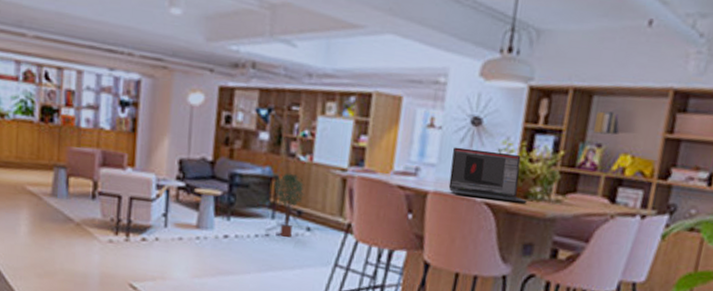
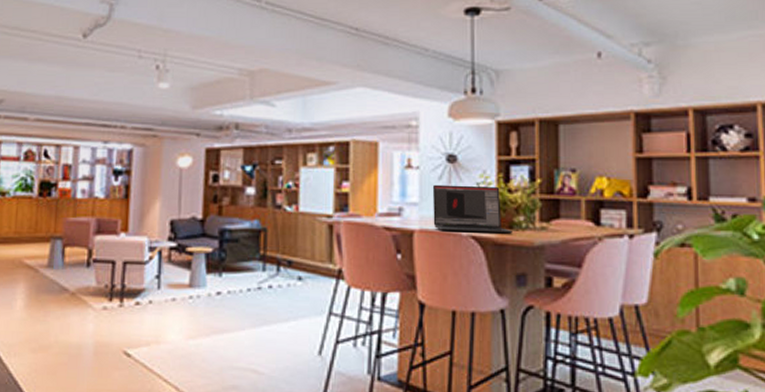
potted tree: present [274,173,305,237] -> none [263,224,294,288]
books: present [594,111,620,135] -> none [566,138,591,160]

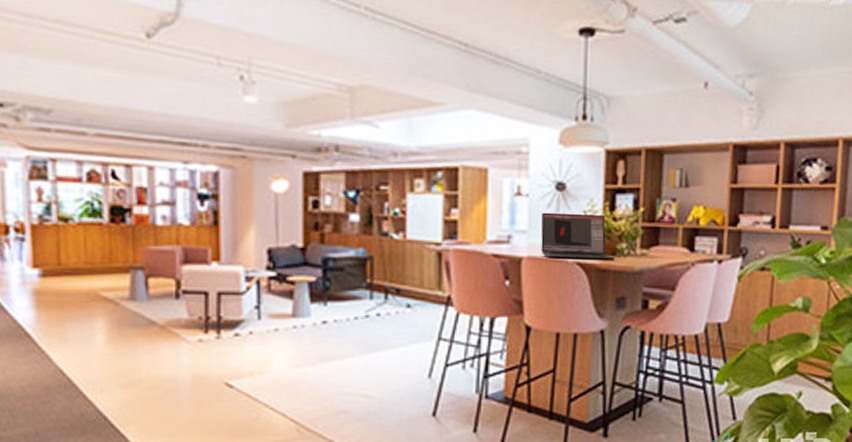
books: none [566,138,591,160] -> present [668,168,691,189]

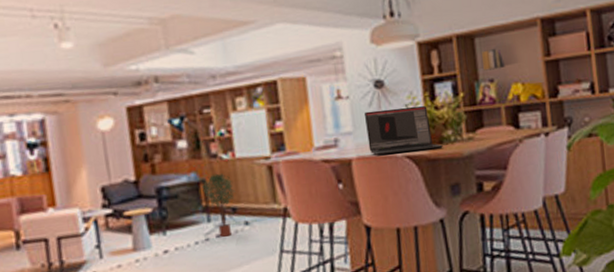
potted tree: none [369,252,402,316] -> present [202,173,236,237]

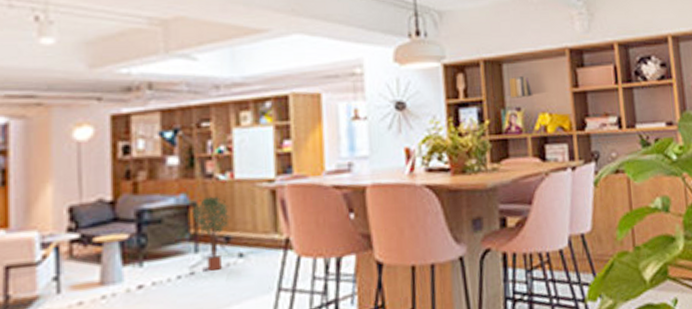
laptop: present [364,106,443,156] -> none [382,132,466,184]

